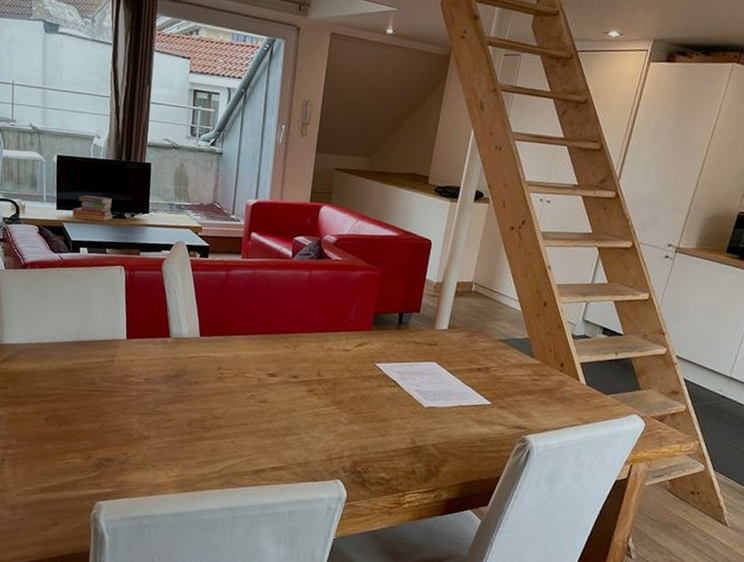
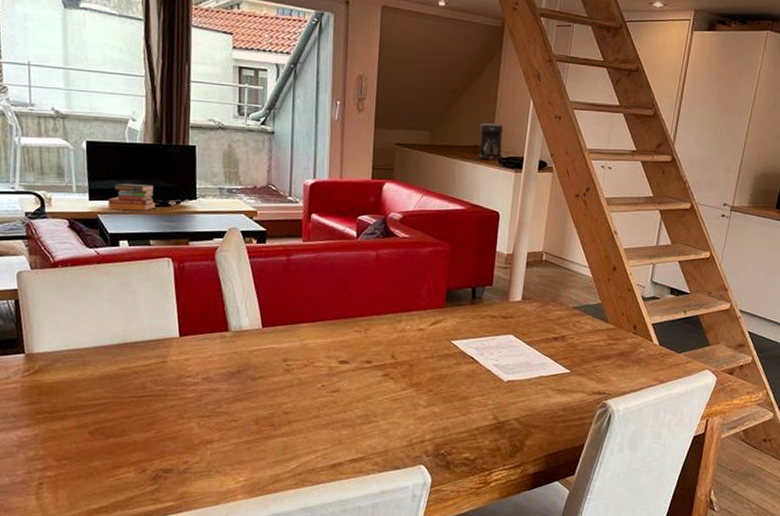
coffee maker: none [415,151,442,190] -> present [478,123,503,161]

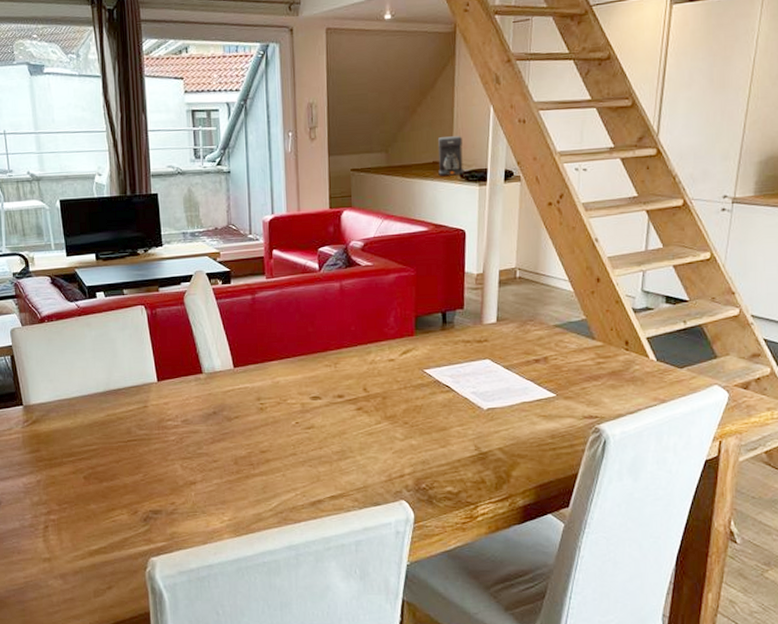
books: present [108,183,156,210] -> none [83,236,126,263]

